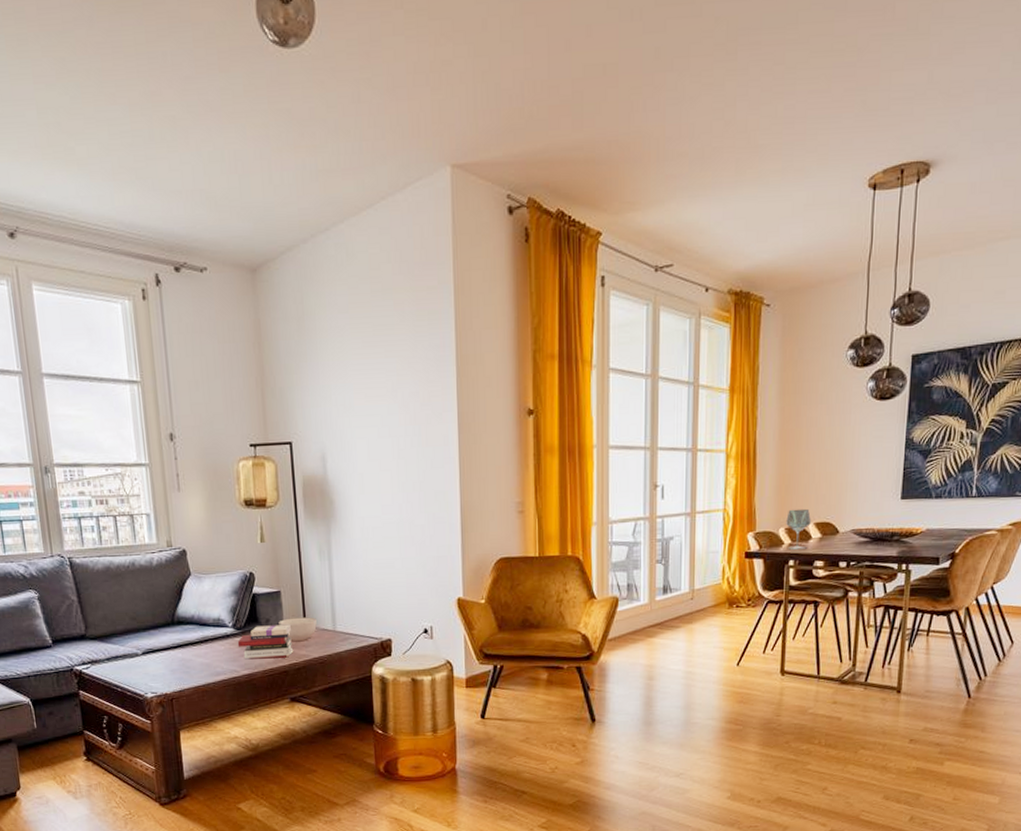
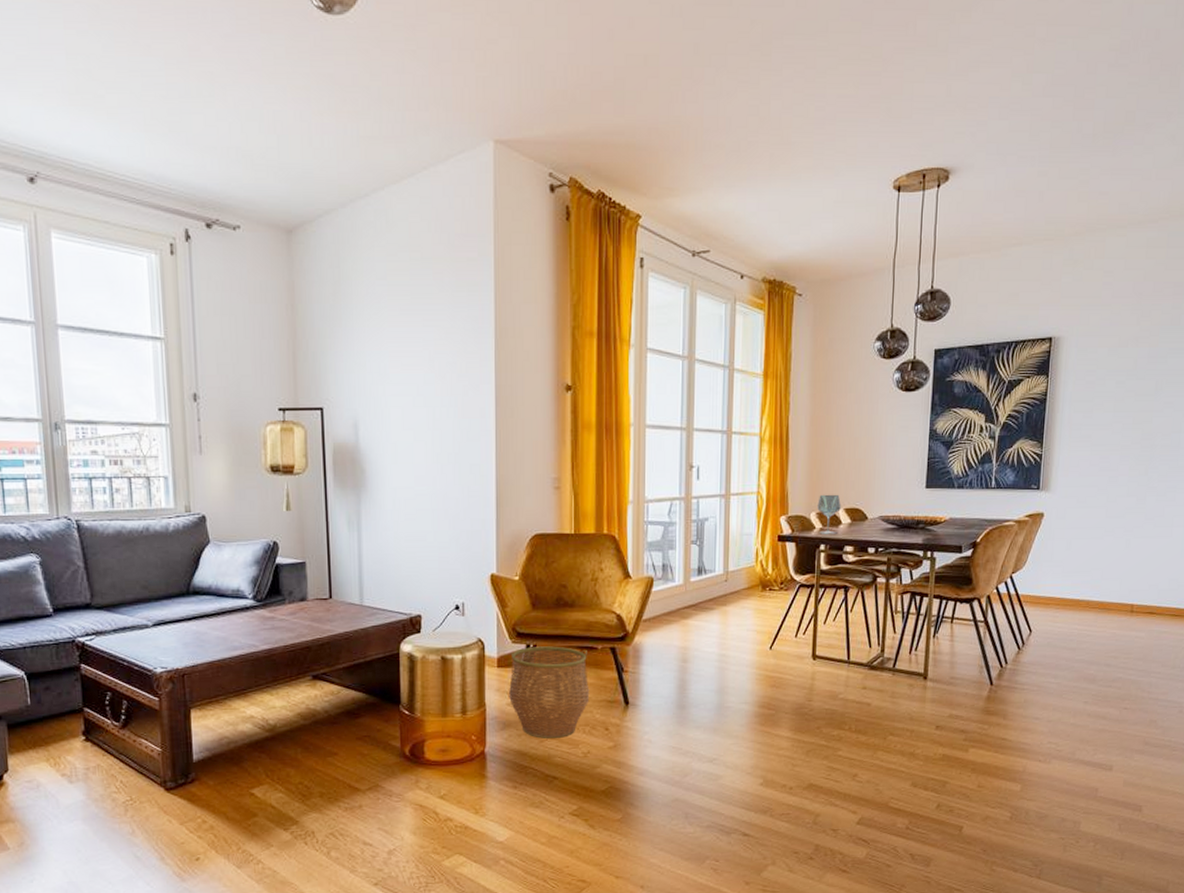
books: present [237,624,294,659] -> none [257,597,318,634]
bowl: present [278,617,317,642] -> none [302,590,343,616]
basket: none [476,666,557,755] -> present [508,646,590,738]

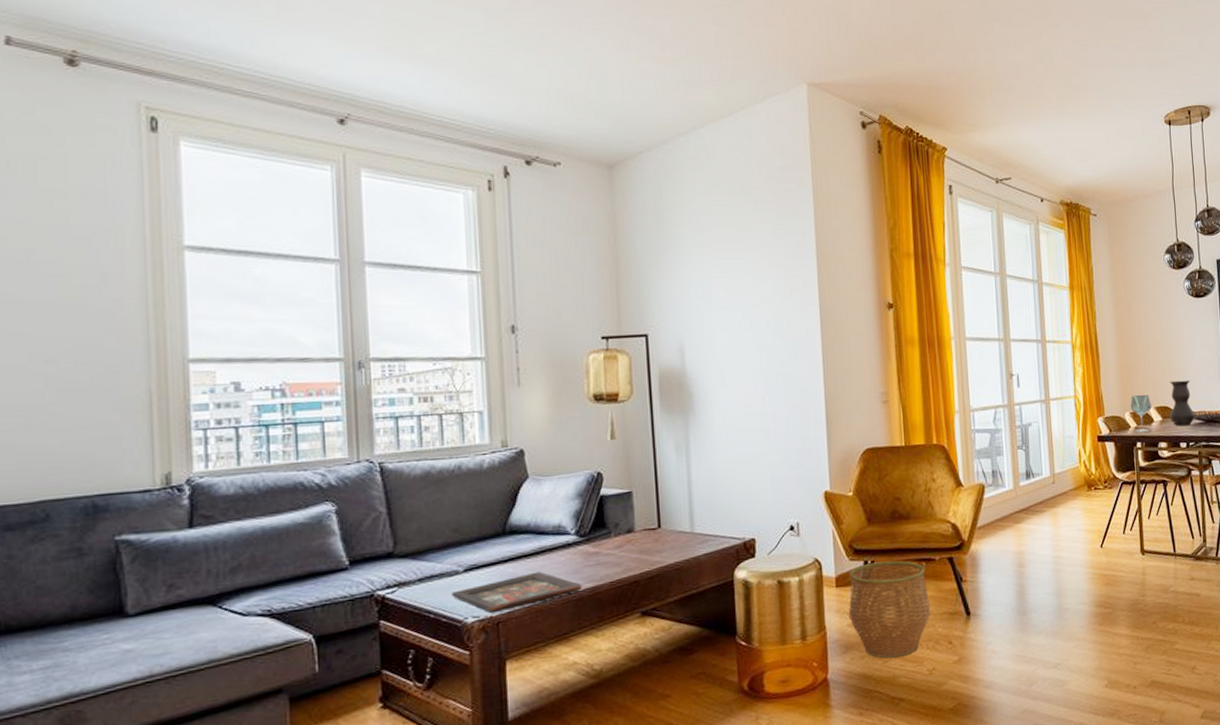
decorative tray: none [142,631,259,666] -> present [451,571,582,614]
vase: none [859,481,888,531] -> present [1169,380,1195,427]

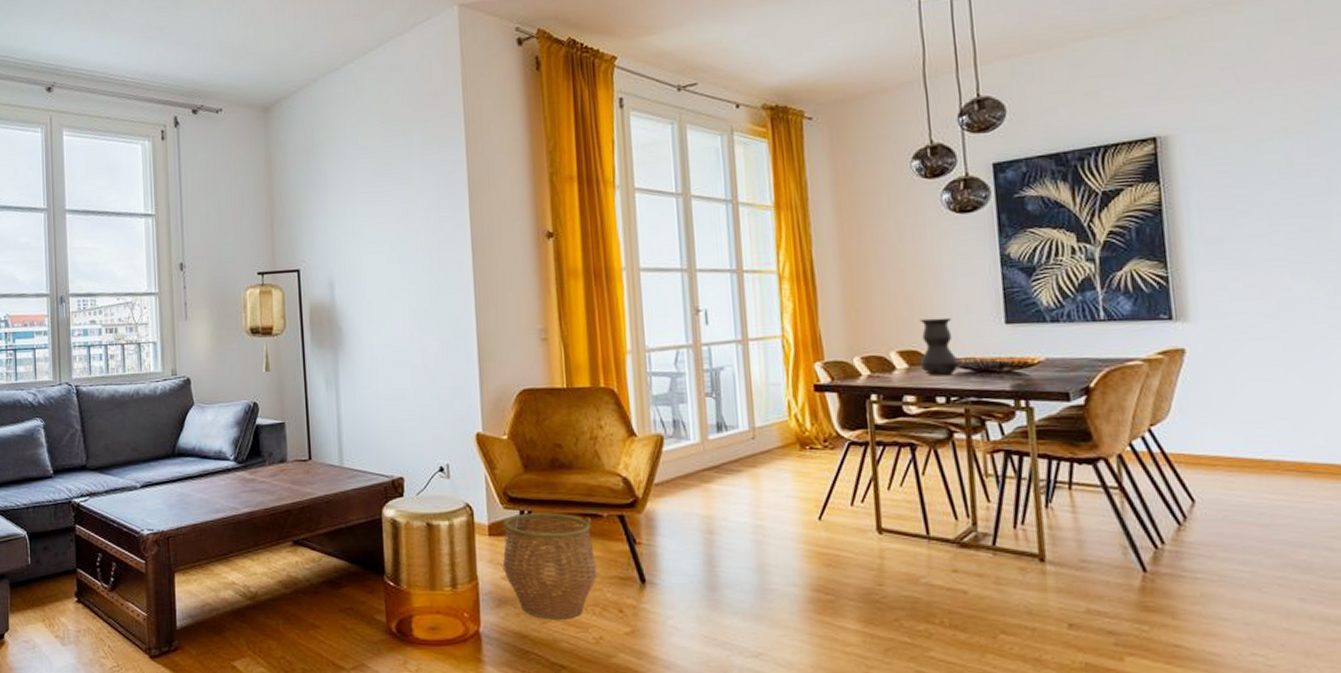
decorative tray: present [451,571,582,614] -> none [130,493,240,528]
wine glass: present [1129,394,1152,433] -> none [859,335,892,383]

